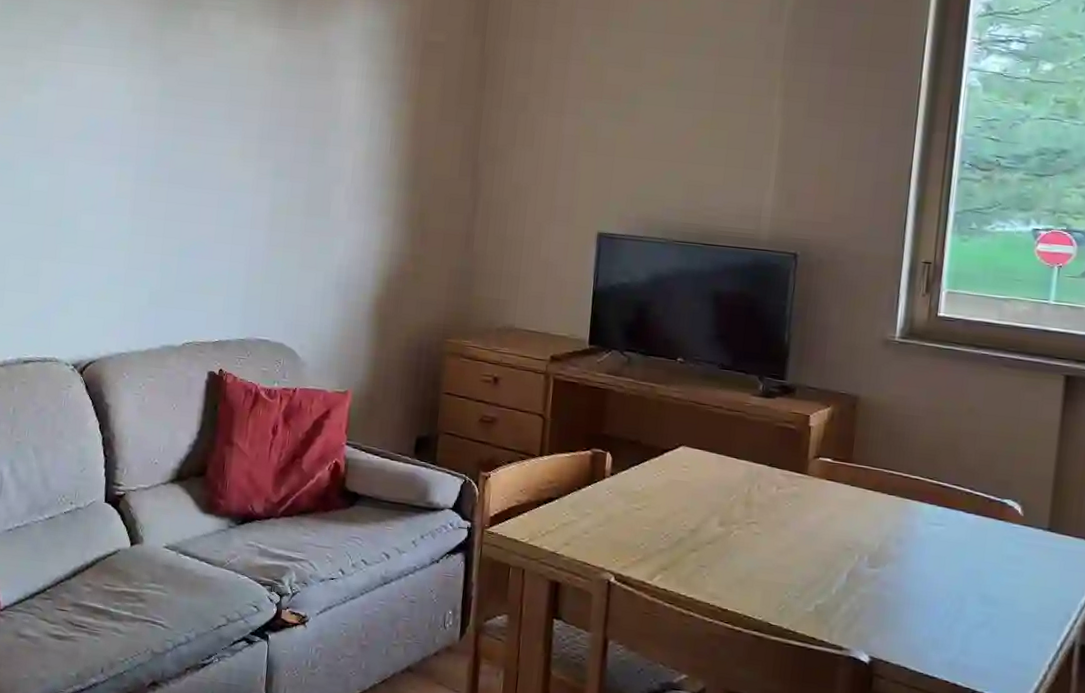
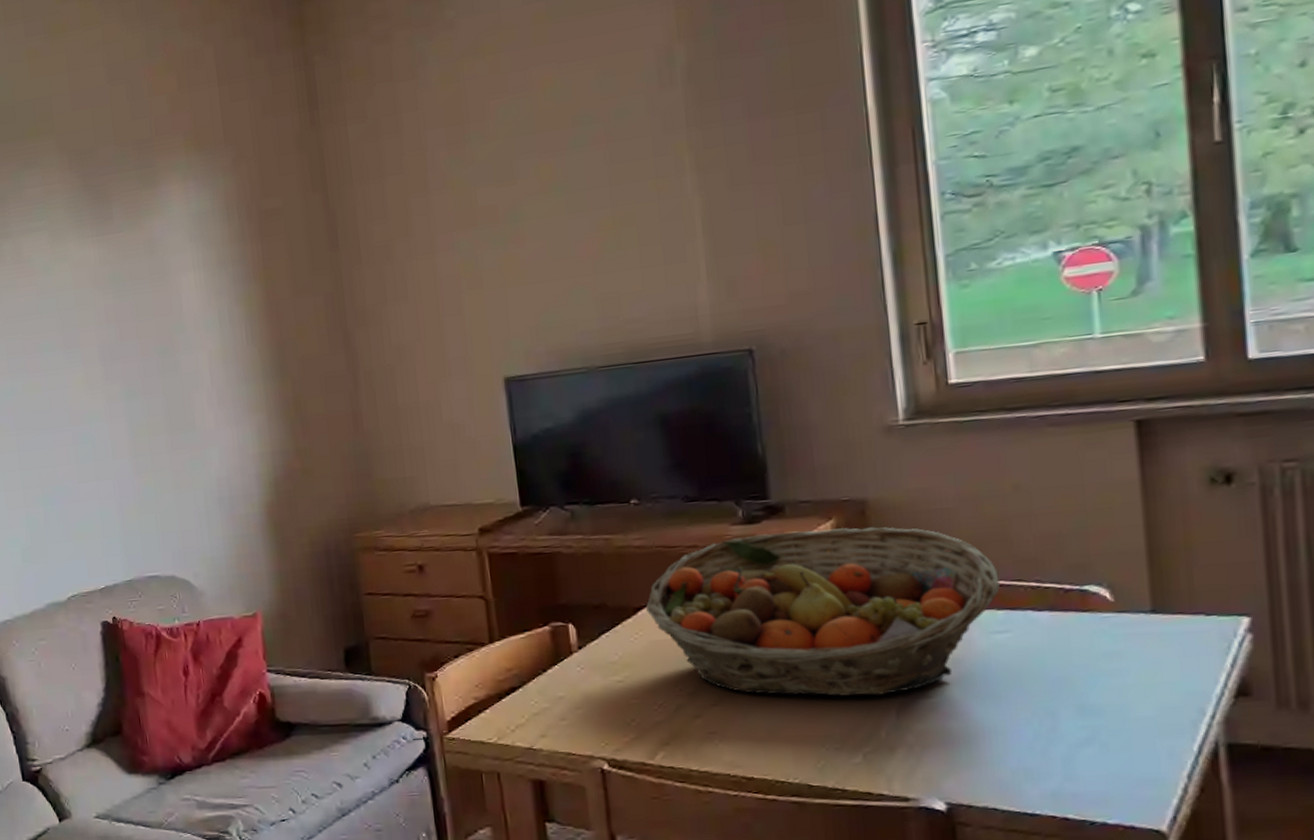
fruit basket: none [671,407,945,560] -> present [646,527,1000,697]

